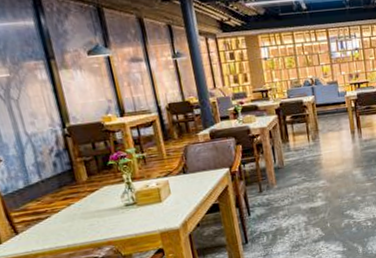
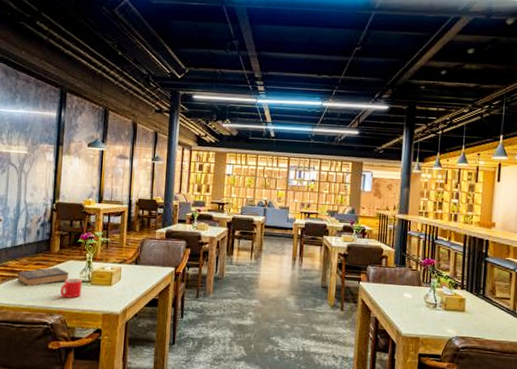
hardback book: none [43,196,108,226] -> present [17,267,69,287]
mug: none [102,203,130,227] -> present [60,278,83,298]

